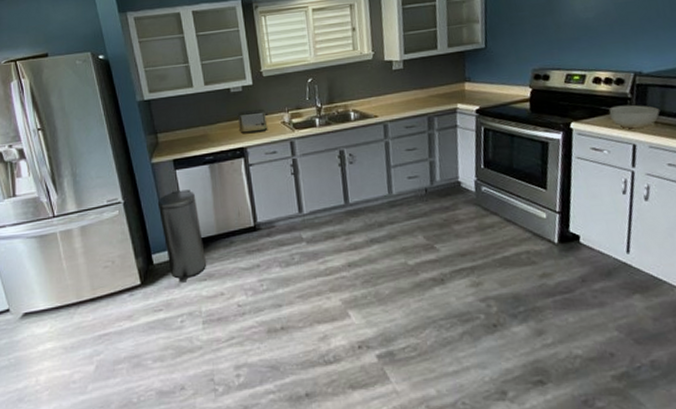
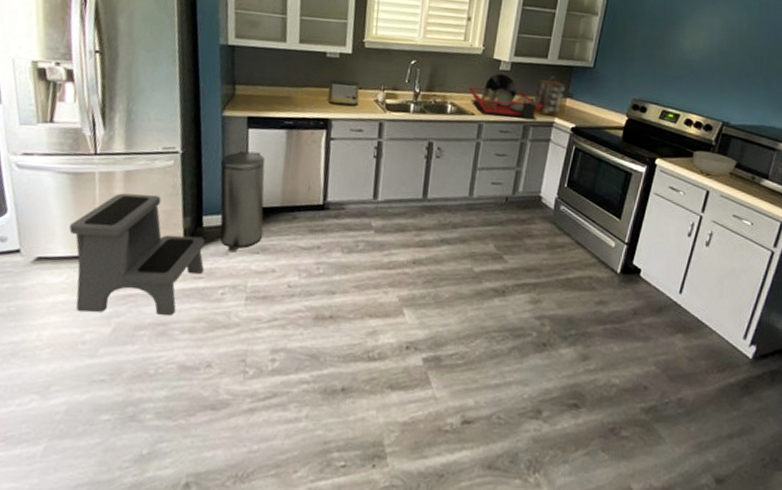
step stool: none [45,243,162,355] -> present [69,193,205,315]
dish rack: none [367,73,444,116] -> present [469,73,544,120]
spice rack: none [432,64,462,104] -> present [533,76,566,116]

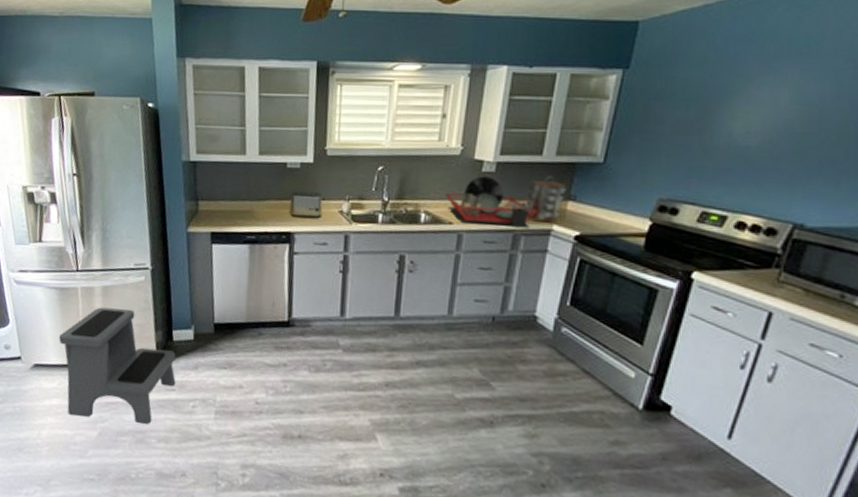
pedal bin: present [220,151,265,252] -> none [187,266,230,367]
bowl: present [692,150,737,177] -> none [747,261,817,295]

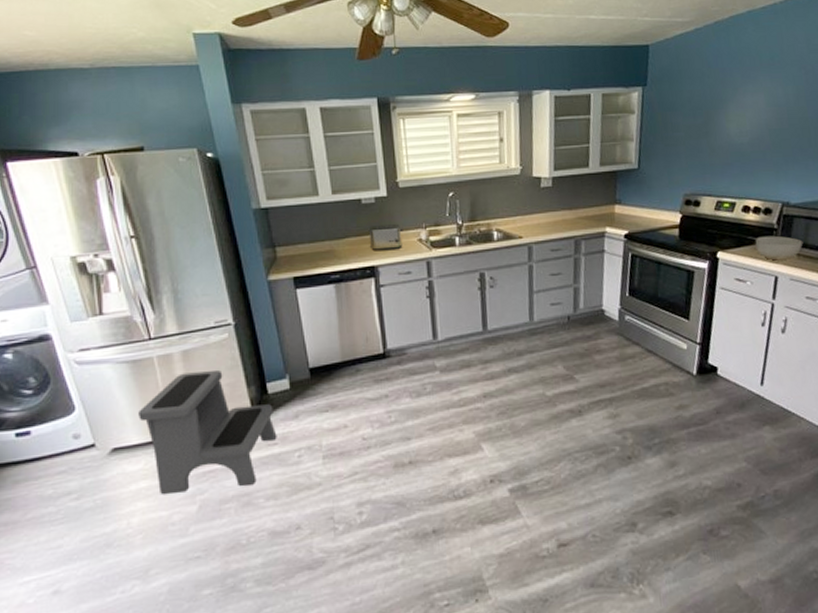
dish rack: present [445,176,538,227] -> none [512,191,592,237]
spice rack: present [525,175,567,223] -> none [581,184,613,226]
bowl: none [747,261,817,295] -> present [755,235,804,261]

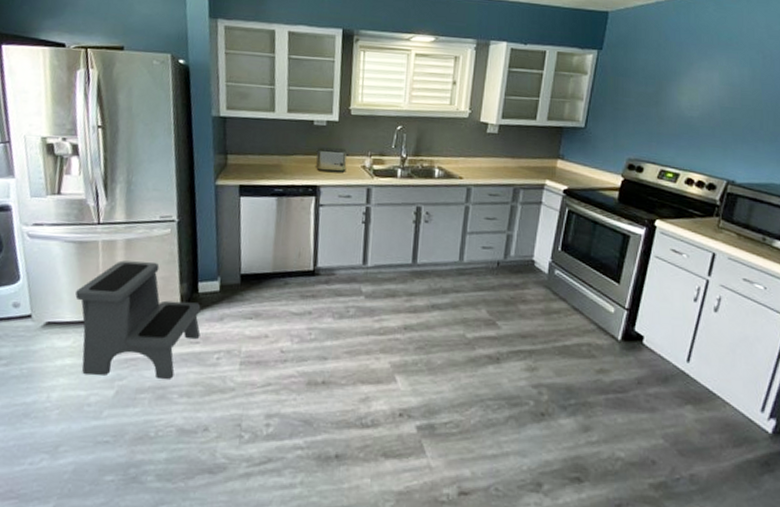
bowl: present [755,235,804,261] -> none [695,211,745,238]

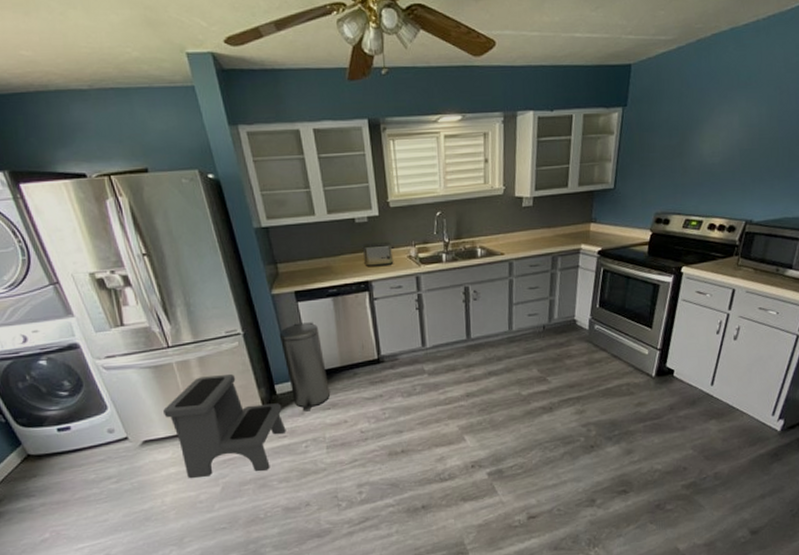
pedal bin: none [214,218,257,318] -> present [279,322,330,412]

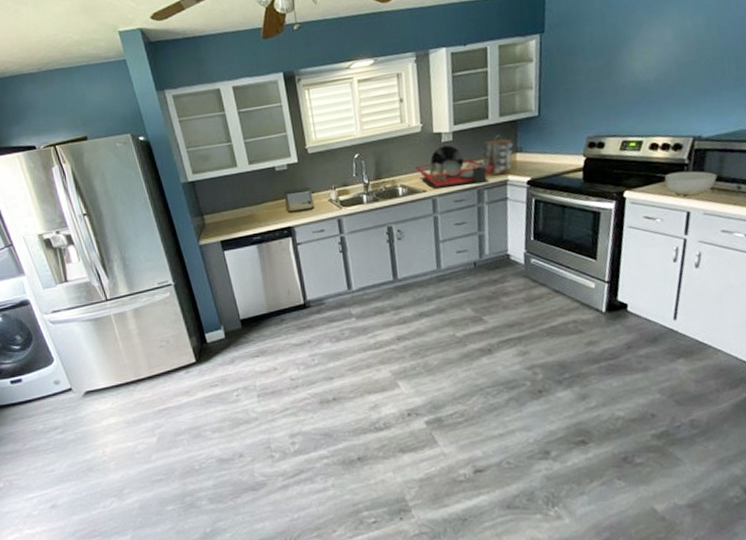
step stool: present [163,373,286,478] -> none [103,323,218,428]
pedal bin: present [279,322,330,412] -> none [207,270,258,360]
dish rack: none [495,210,569,253] -> present [415,145,494,190]
spice rack: none [558,203,589,244] -> present [482,134,513,176]
bowl: none [717,251,761,275] -> present [664,171,718,196]

